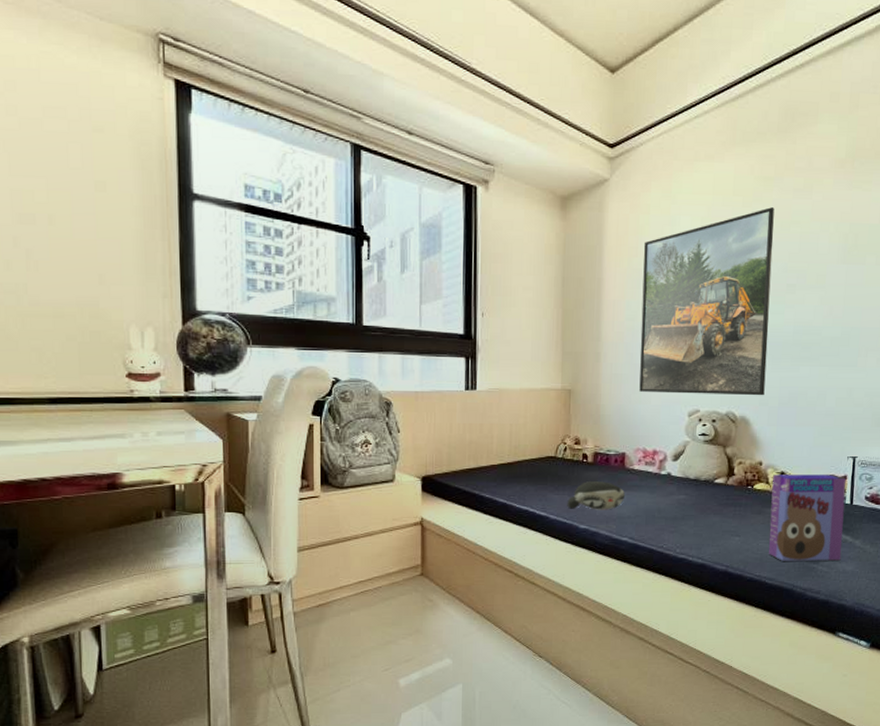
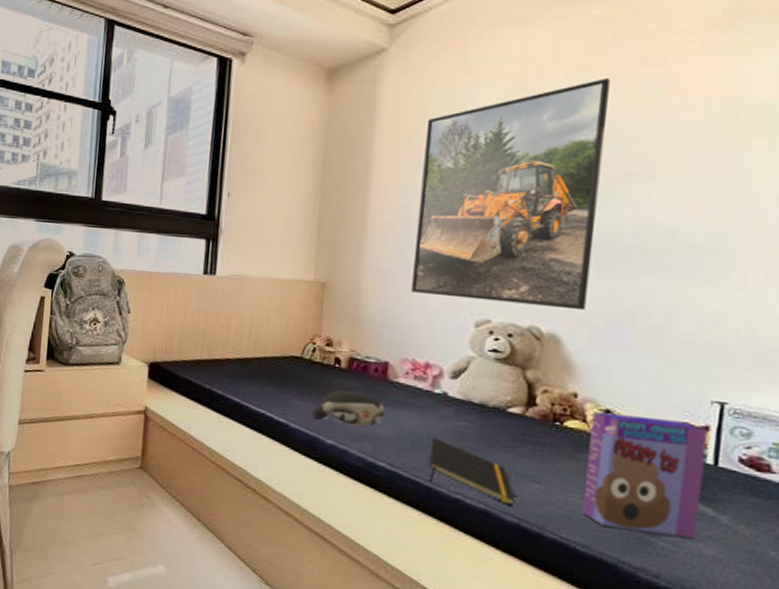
notepad: none [660,511,723,557] -> present [429,437,515,506]

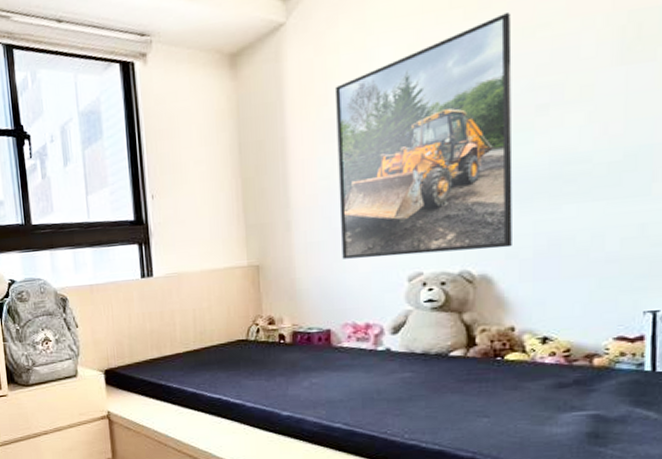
plush toy: present [312,390,385,427] -> none [265,362,334,395]
notepad: present [429,437,515,506] -> none [380,392,467,442]
cereal box: present [582,411,709,539] -> none [531,335,644,446]

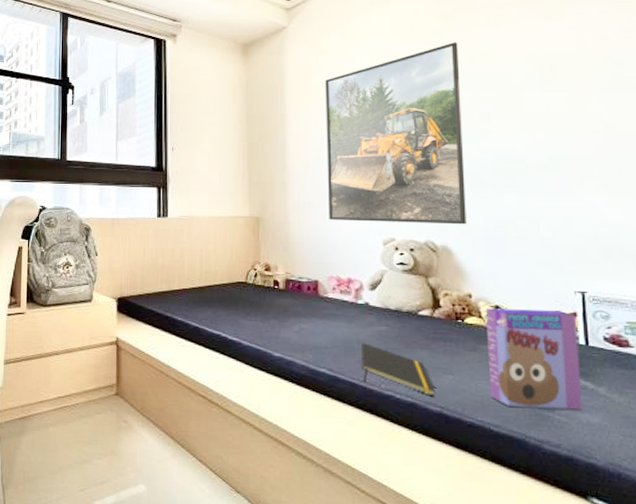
notepad: none [380,392,467,442] -> present [360,343,435,397]
cereal box: none [531,335,644,446] -> present [486,308,583,410]

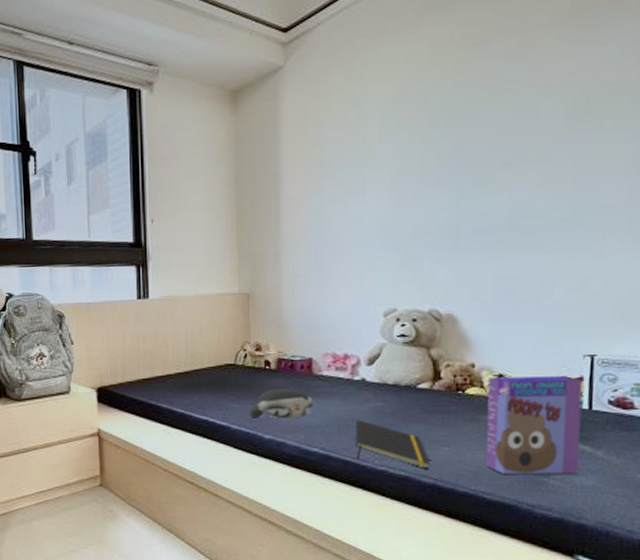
plush toy: none [260,307,320,339] -> present [249,388,313,419]
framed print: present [326,42,466,225] -> none [325,77,481,293]

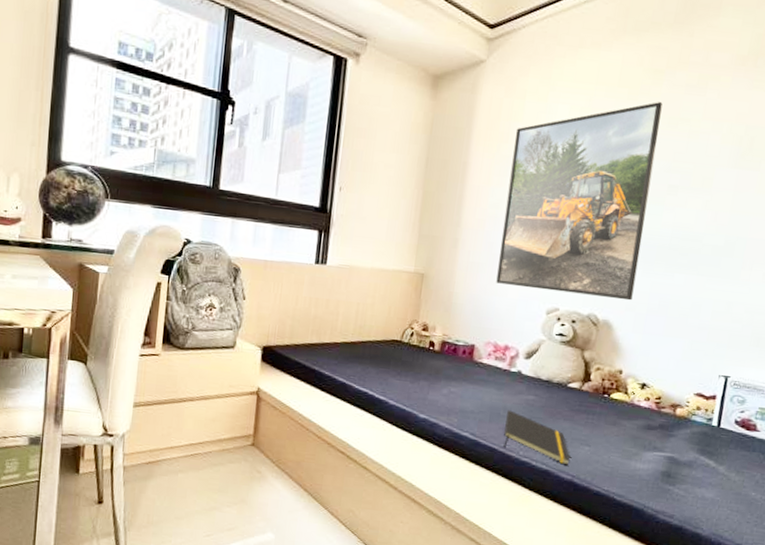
plush toy: present [249,388,313,419] -> none [408,370,470,402]
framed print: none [325,77,481,293] -> present [496,102,663,301]
cereal box: present [485,376,583,475] -> none [620,385,716,486]

